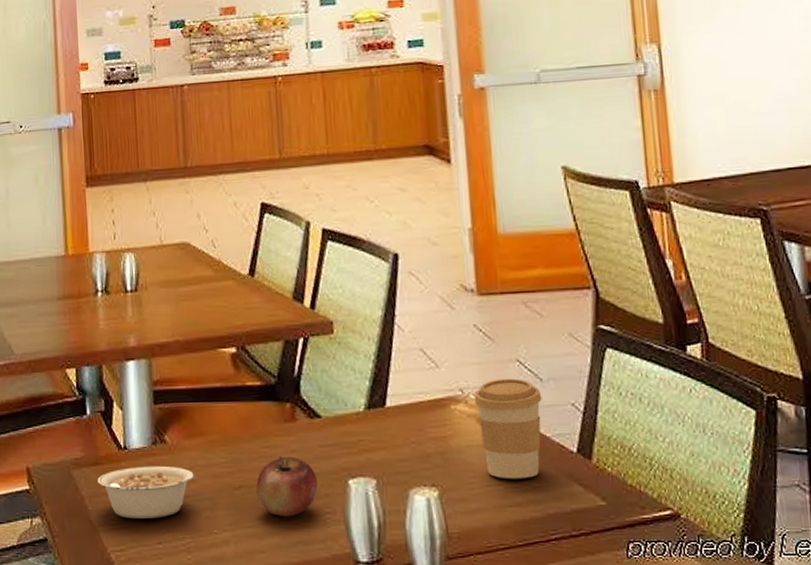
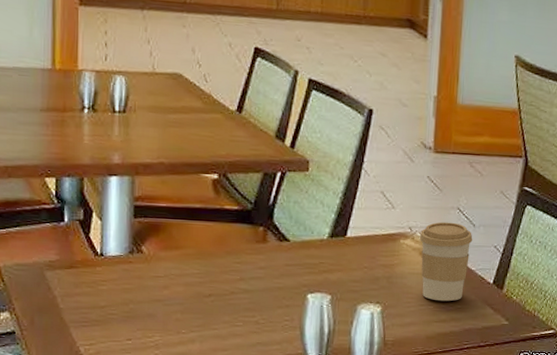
legume: present [97,465,198,519] -> none [71,272,171,318]
apple: present [256,456,318,517] -> none [225,271,281,323]

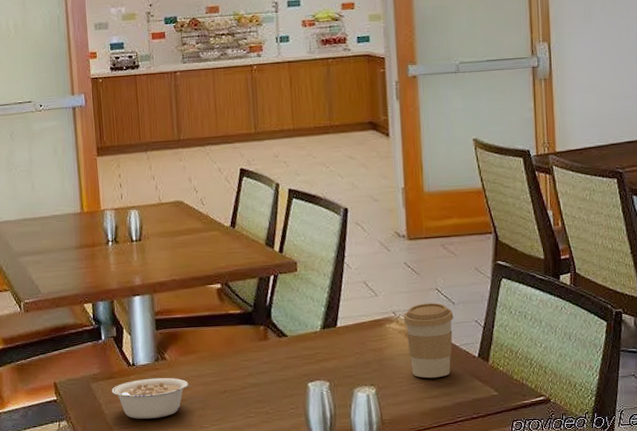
legume: none [71,272,171,318] -> present [112,377,192,419]

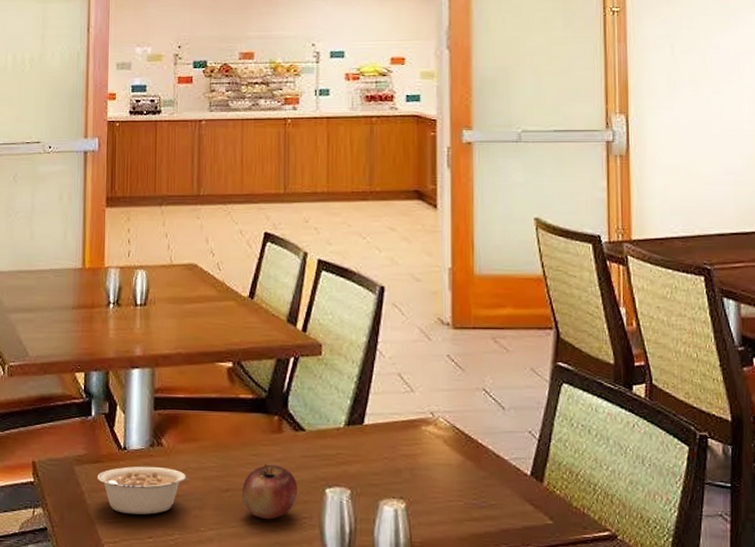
apple: none [237,367,285,413] -> present [242,464,298,520]
coffee cup: present [403,302,454,379] -> none [442,405,503,497]

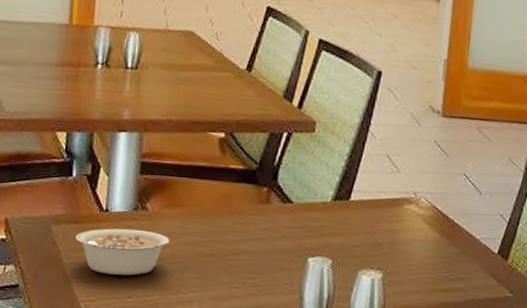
apple: present [242,464,298,520] -> none [225,232,282,285]

